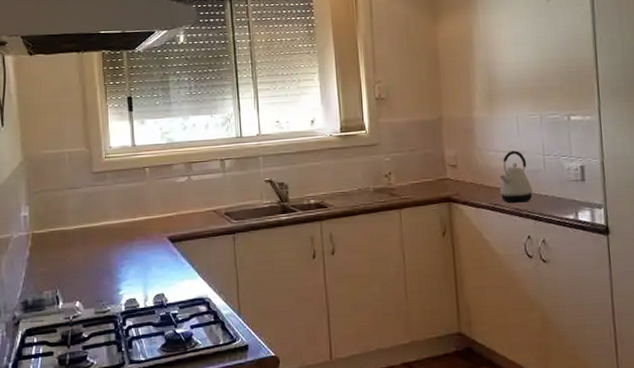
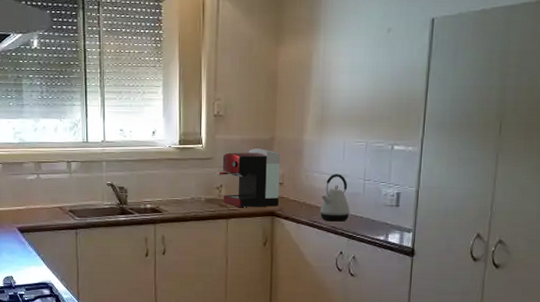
coffee maker: none [386,130,454,195] -> present [219,148,280,207]

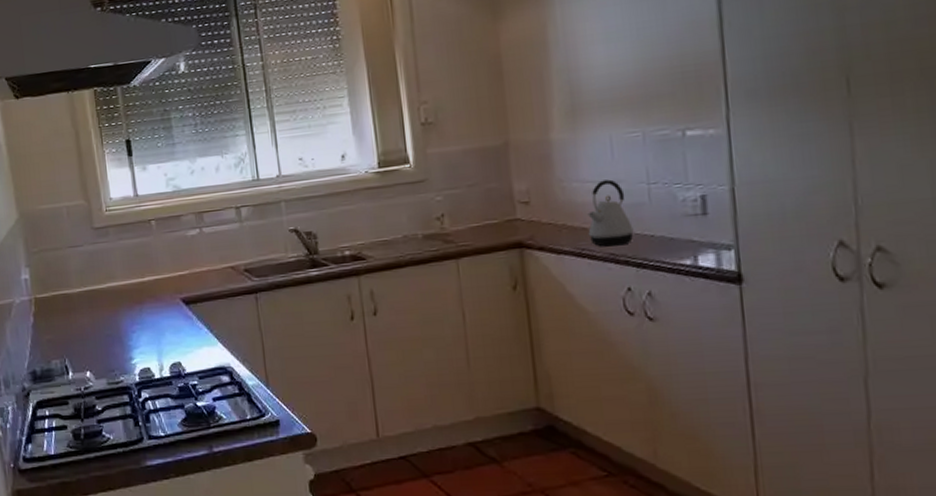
coffee maker: present [219,148,280,207] -> none [437,158,527,241]

